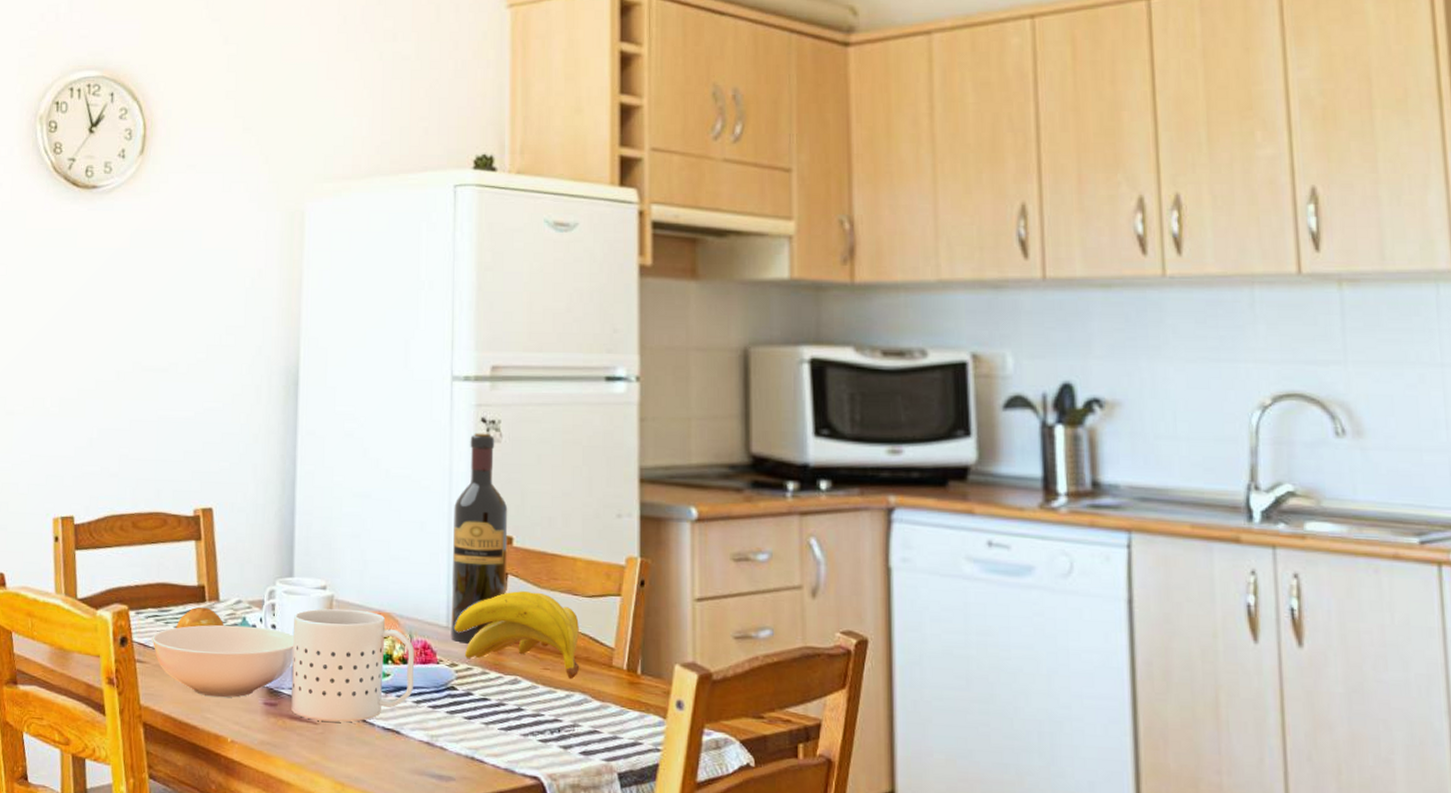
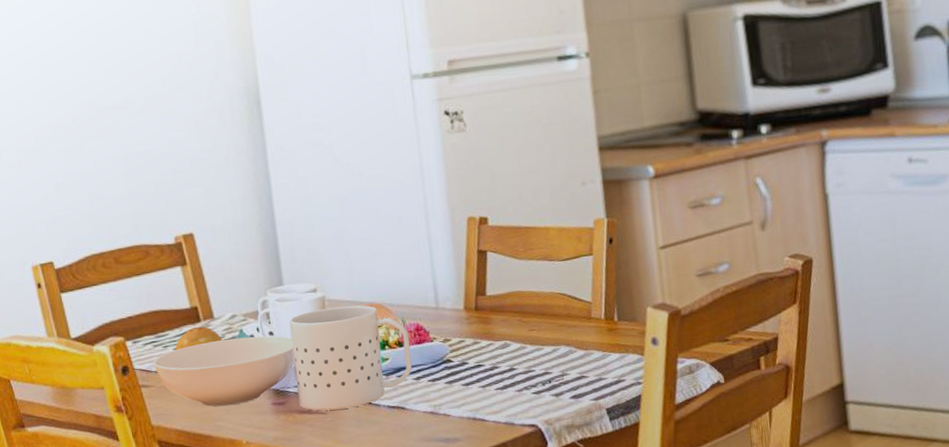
wine bottle: present [450,433,508,644] -> none [428,124,487,320]
banana: present [454,591,580,680] -> none [443,263,563,336]

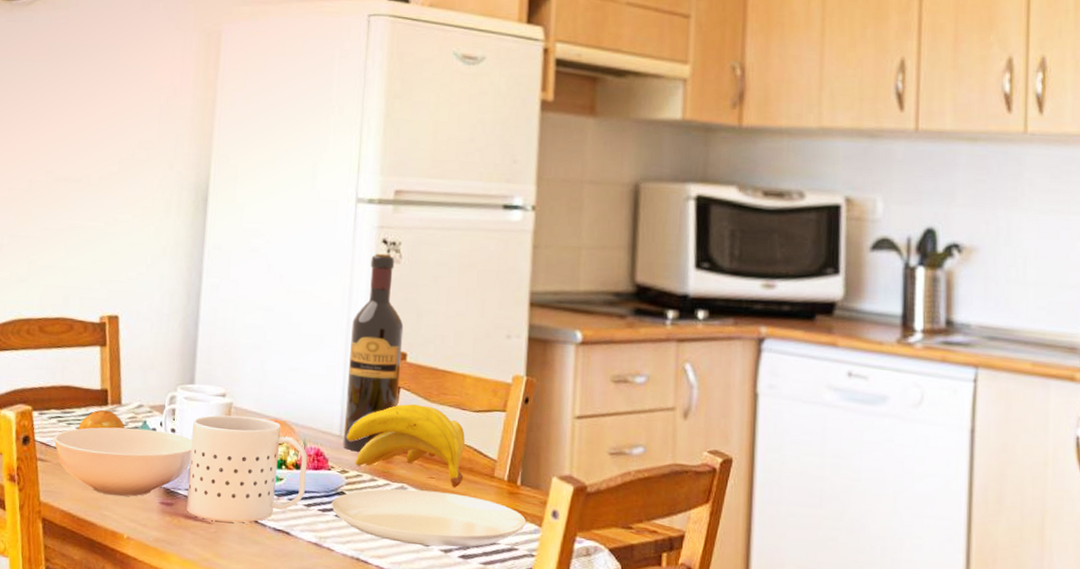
wine bottle: none [428,124,487,320] -> present [343,253,404,452]
plate: none [440,340,629,396] -> present [331,488,527,548]
banana: none [443,263,563,336] -> present [347,404,465,488]

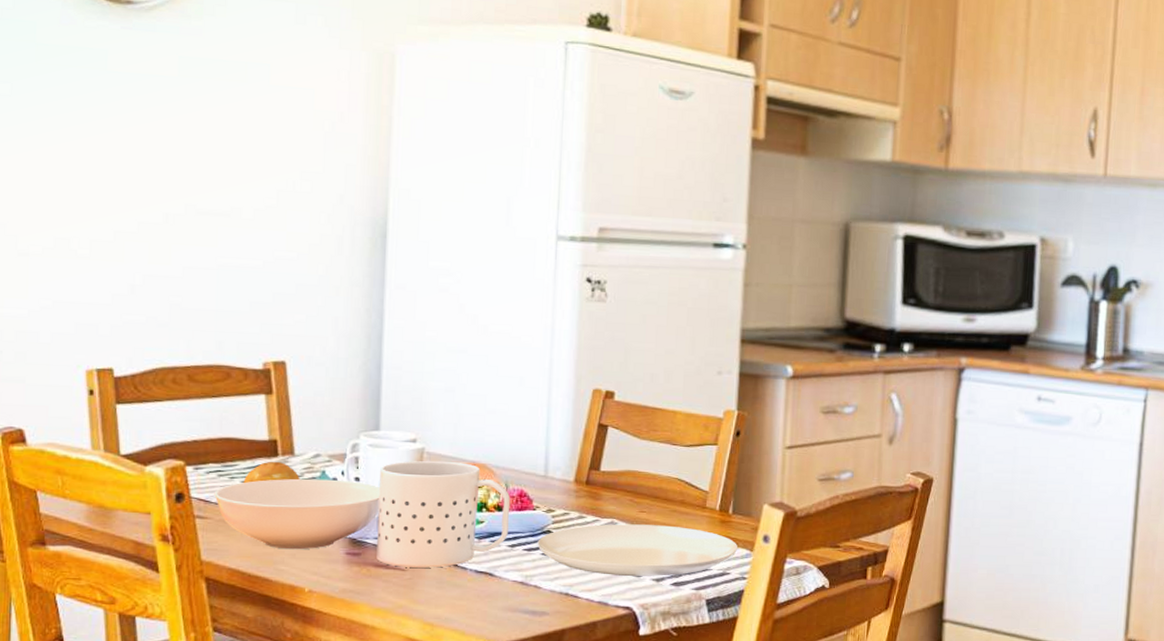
wine bottle: present [343,253,404,452] -> none [548,292,611,491]
banana: present [347,404,465,488] -> none [552,442,676,520]

